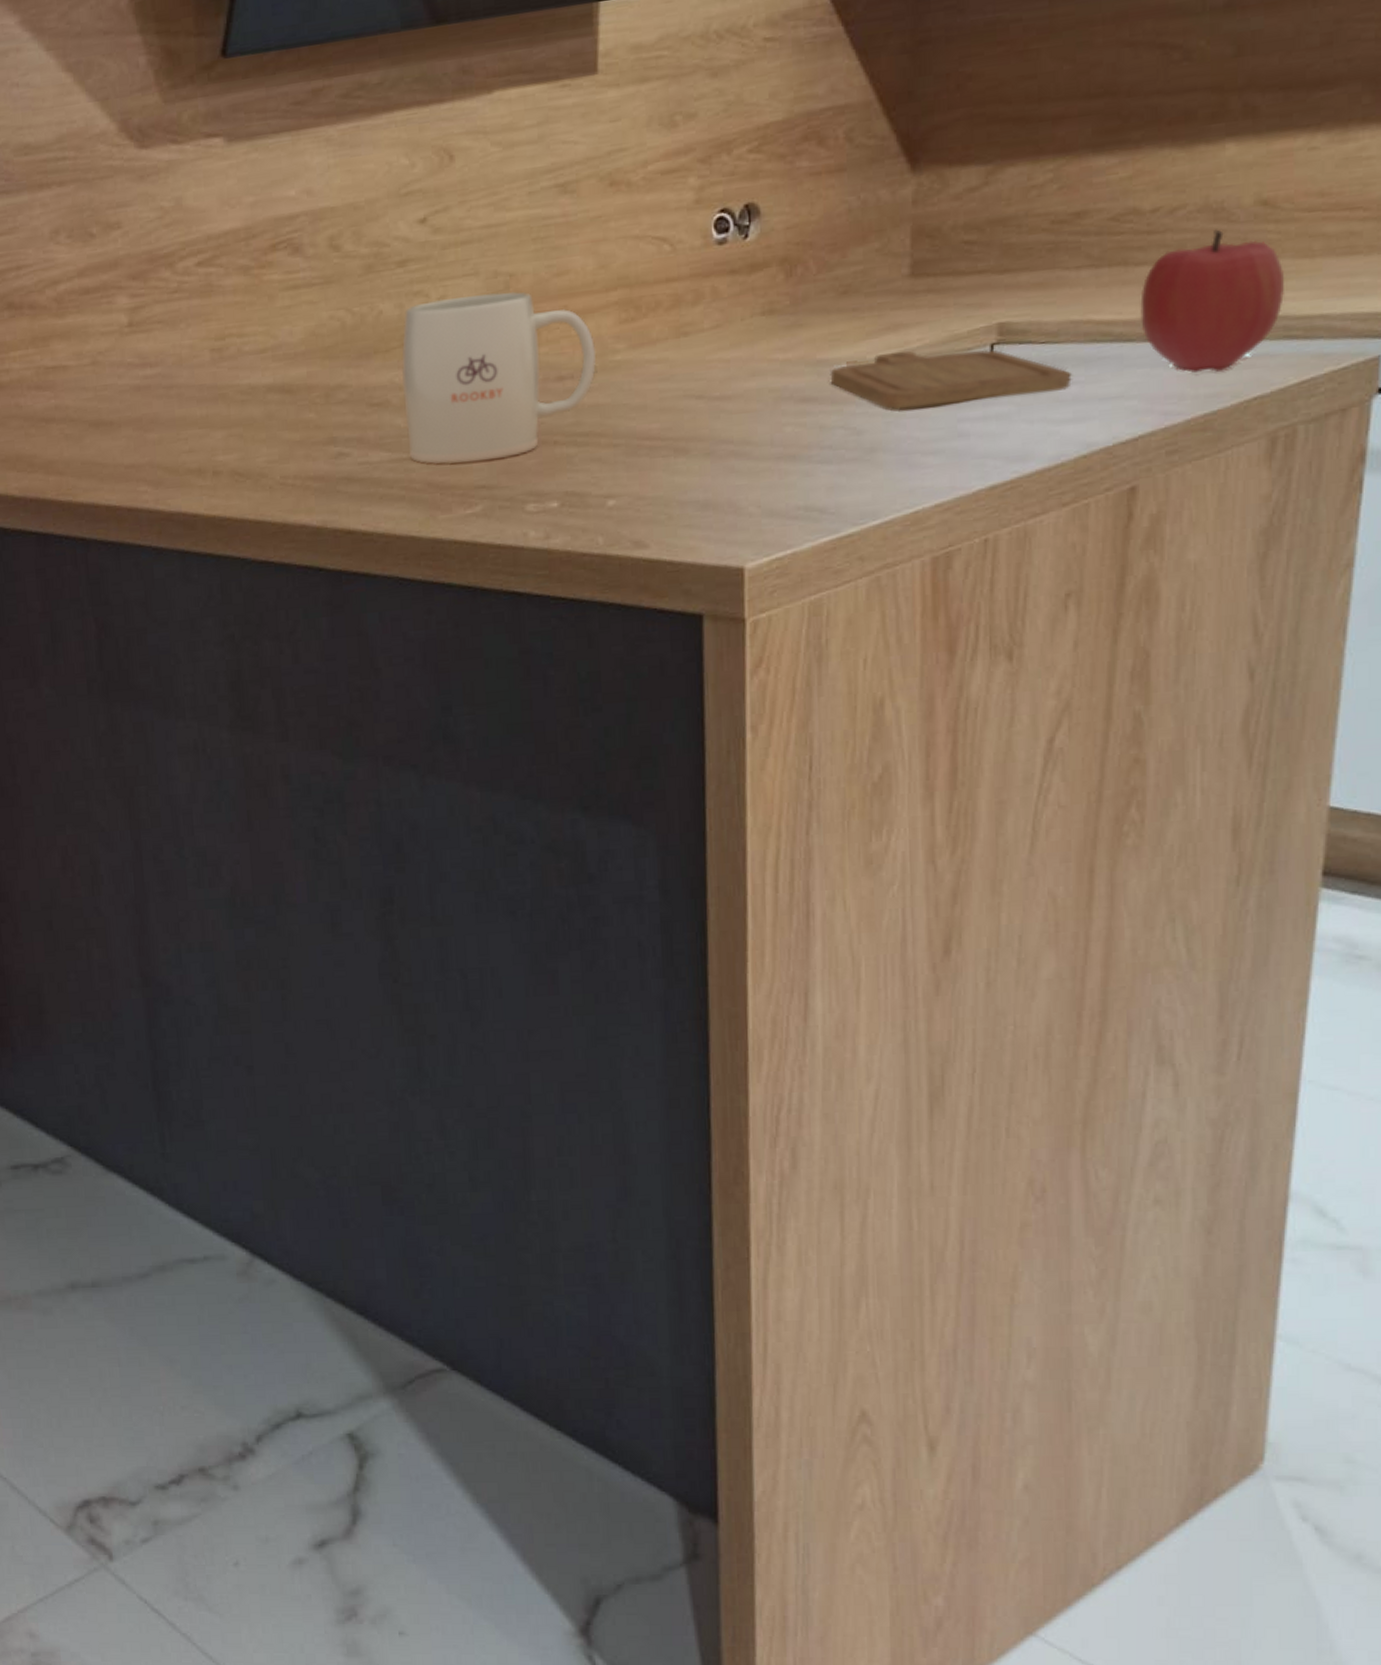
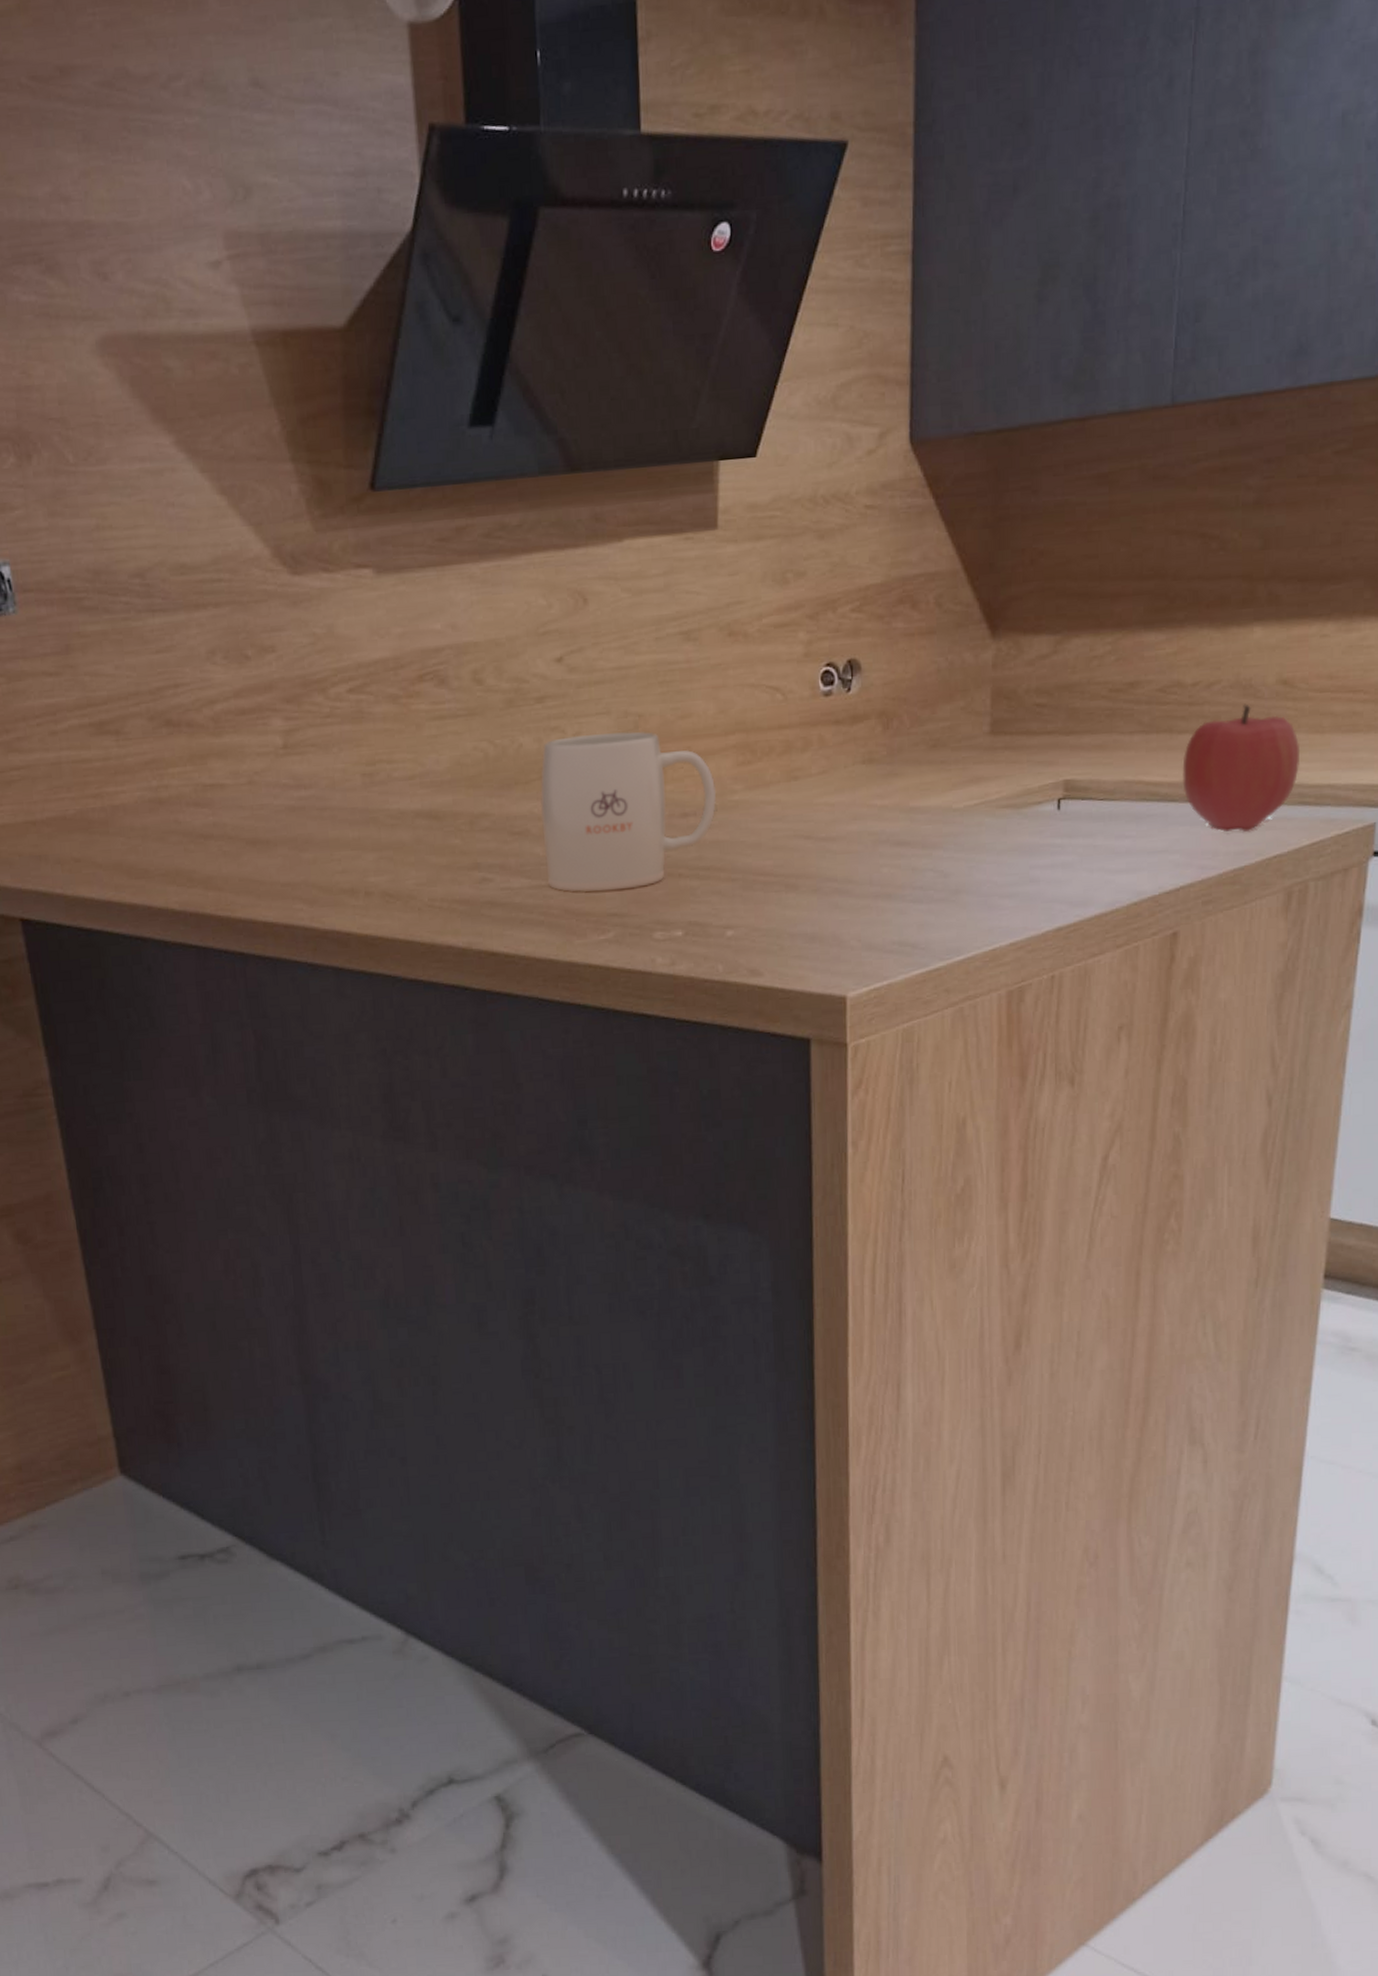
chopping board: present [830,349,1072,410] -> none [921,802,1125,856]

